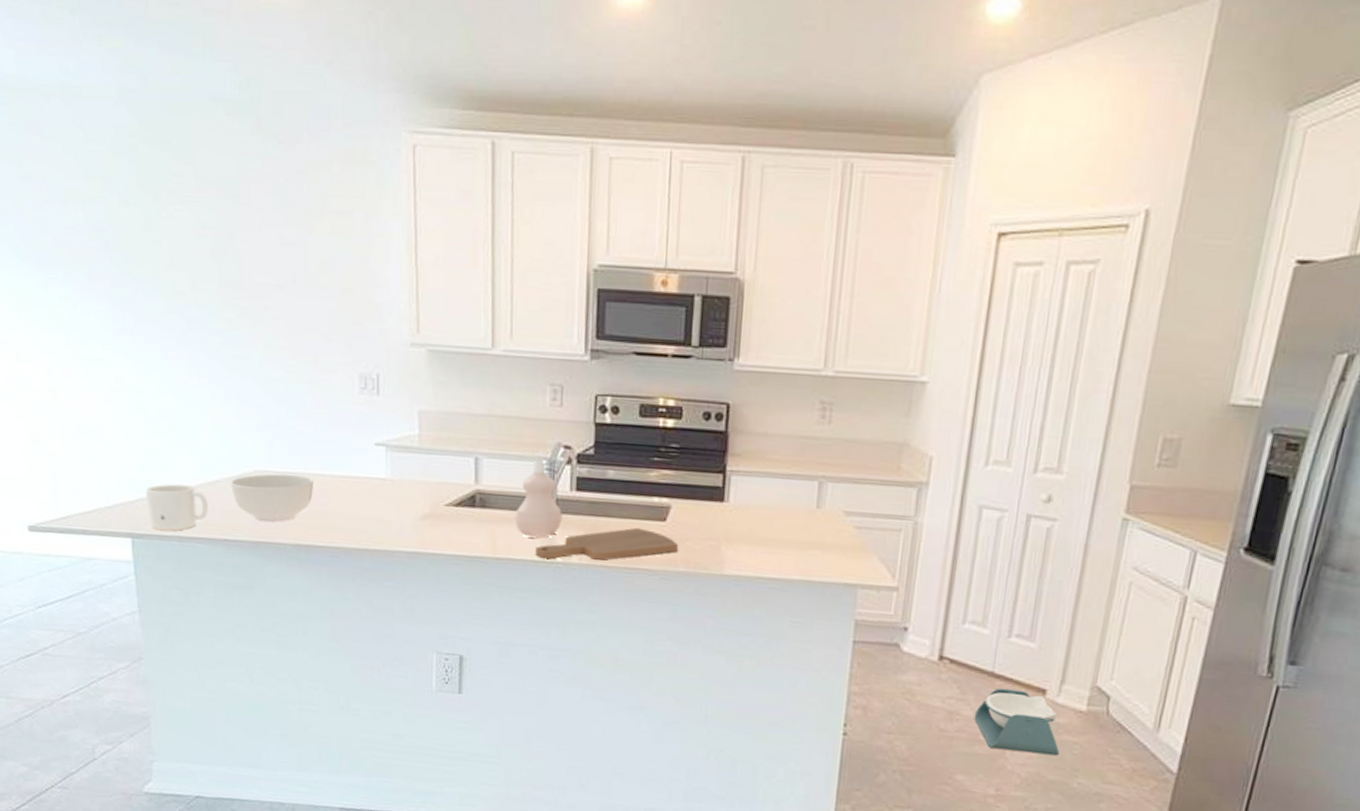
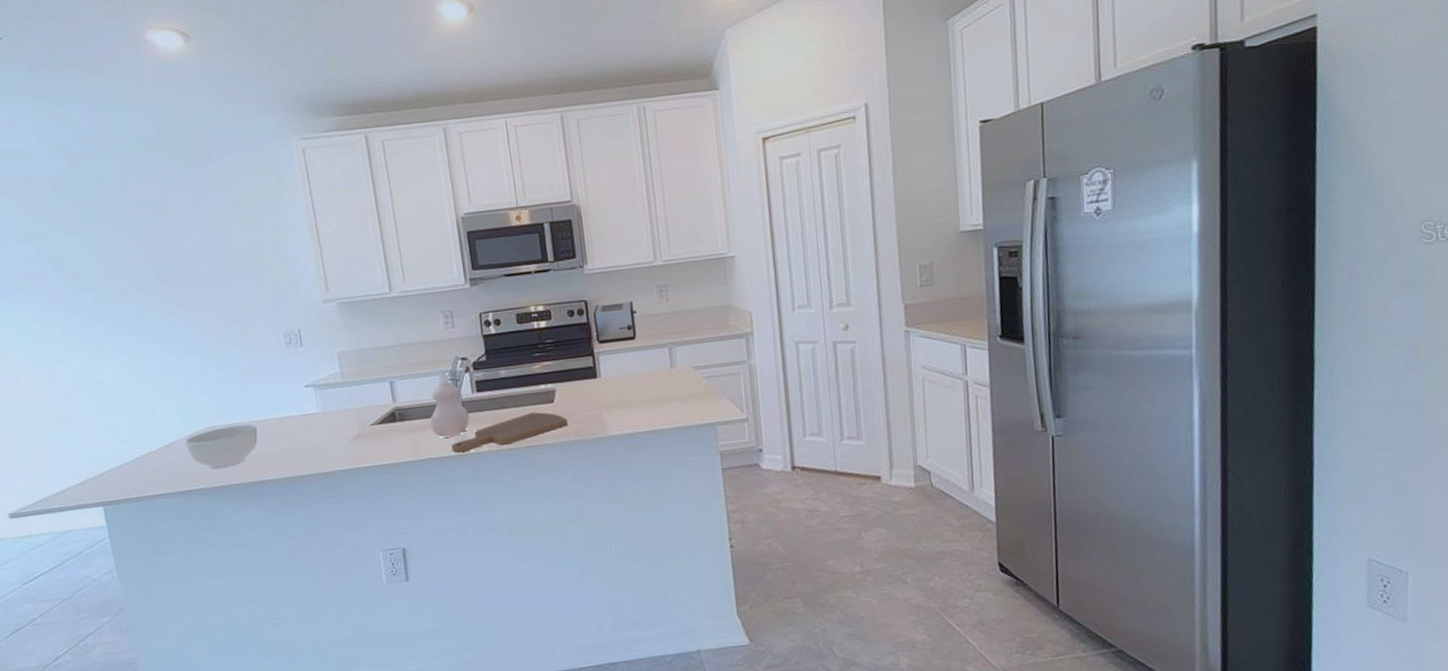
mug: present [145,484,208,532] -> none [111,451,169,495]
toaster: none [732,412,789,464] -> present [593,301,637,344]
pet bowl: present [974,688,1059,756] -> none [829,481,902,534]

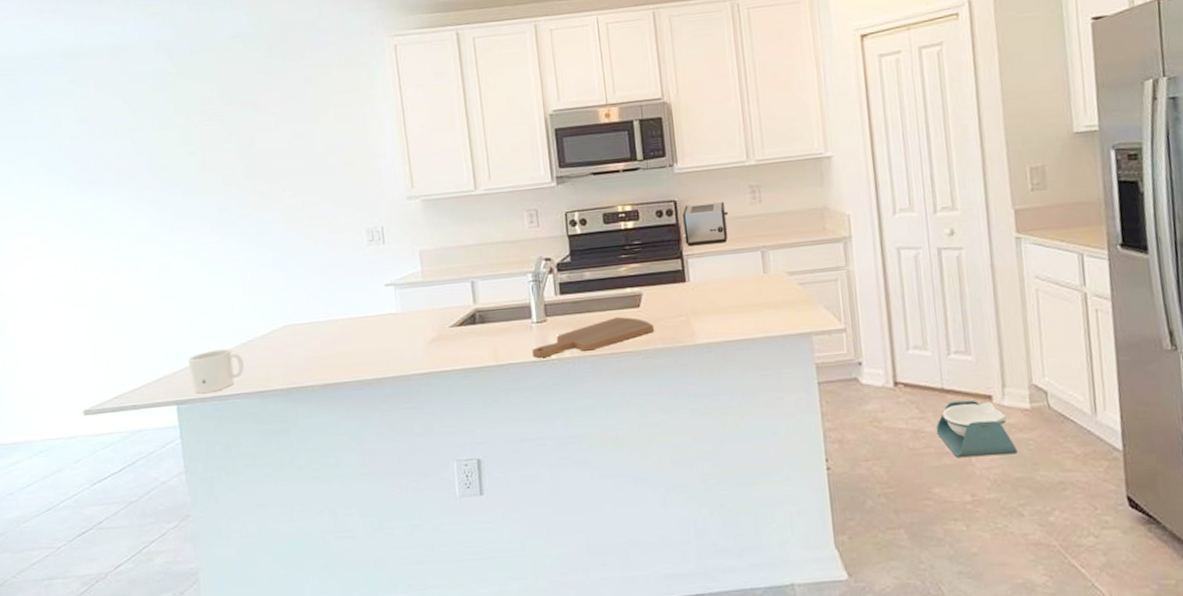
mug: none [111,451,169,495] -> present [188,349,244,394]
bowl: present [184,424,258,469] -> none [262,323,335,369]
soap bottle: present [430,367,470,438] -> none [511,267,552,342]
pet bowl: none [829,481,902,534] -> present [936,400,1017,458]

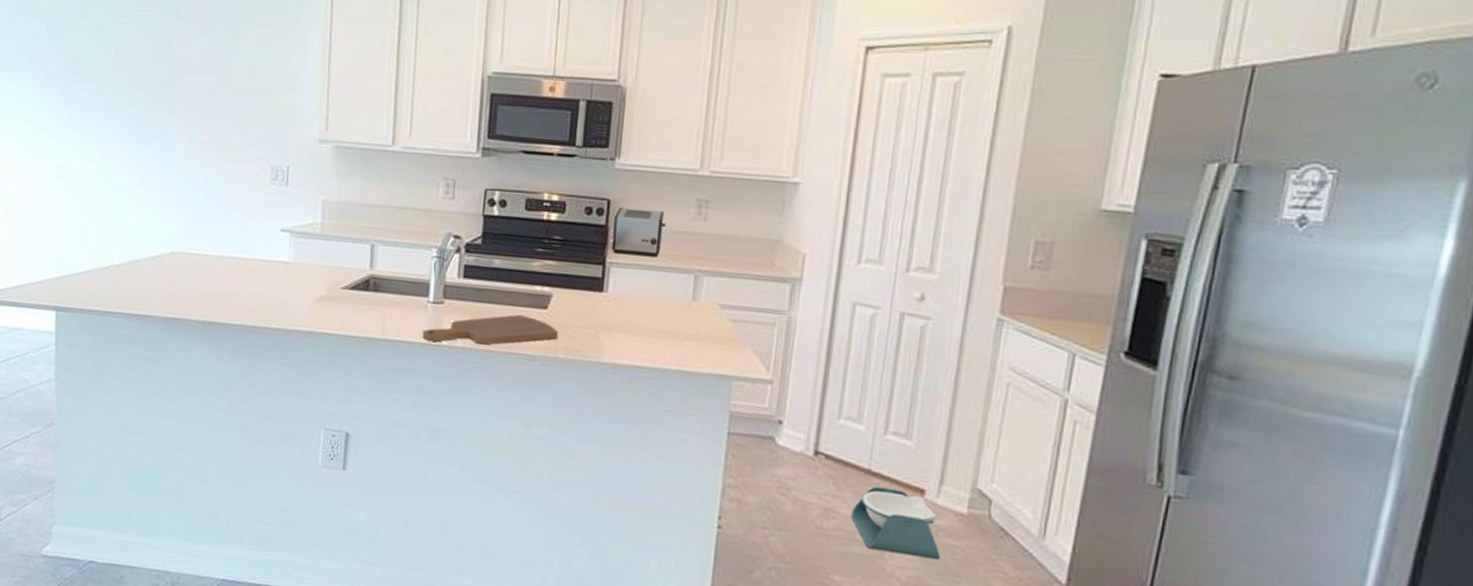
mug: present [188,349,244,394] -> none [72,262,127,306]

